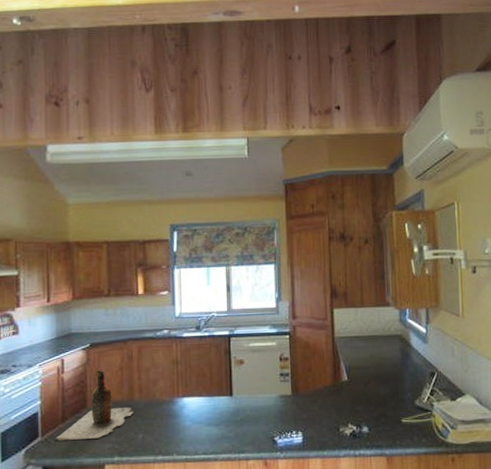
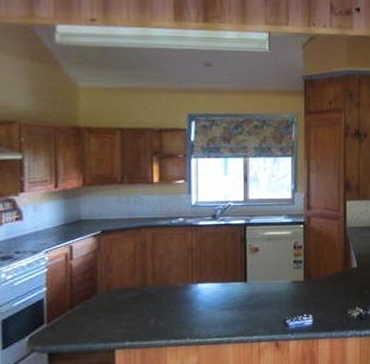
wine bottle: present [56,370,134,442] -> none [63,257,146,328]

